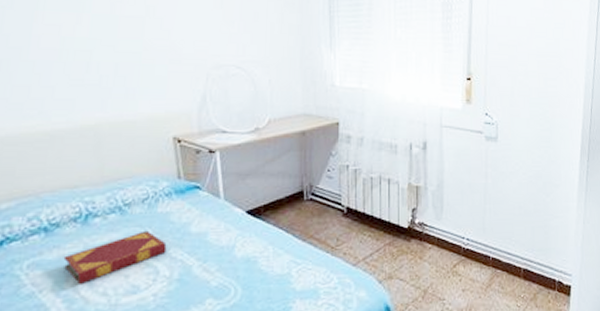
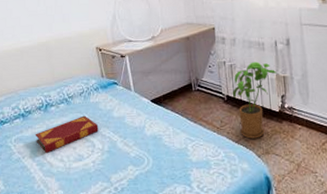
house plant: none [353,167,409,261] -> present [232,61,277,139]

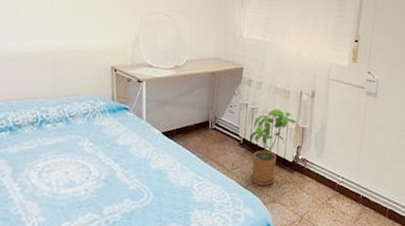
hardback book: present [35,115,99,153] -> none [21,138,99,174]

